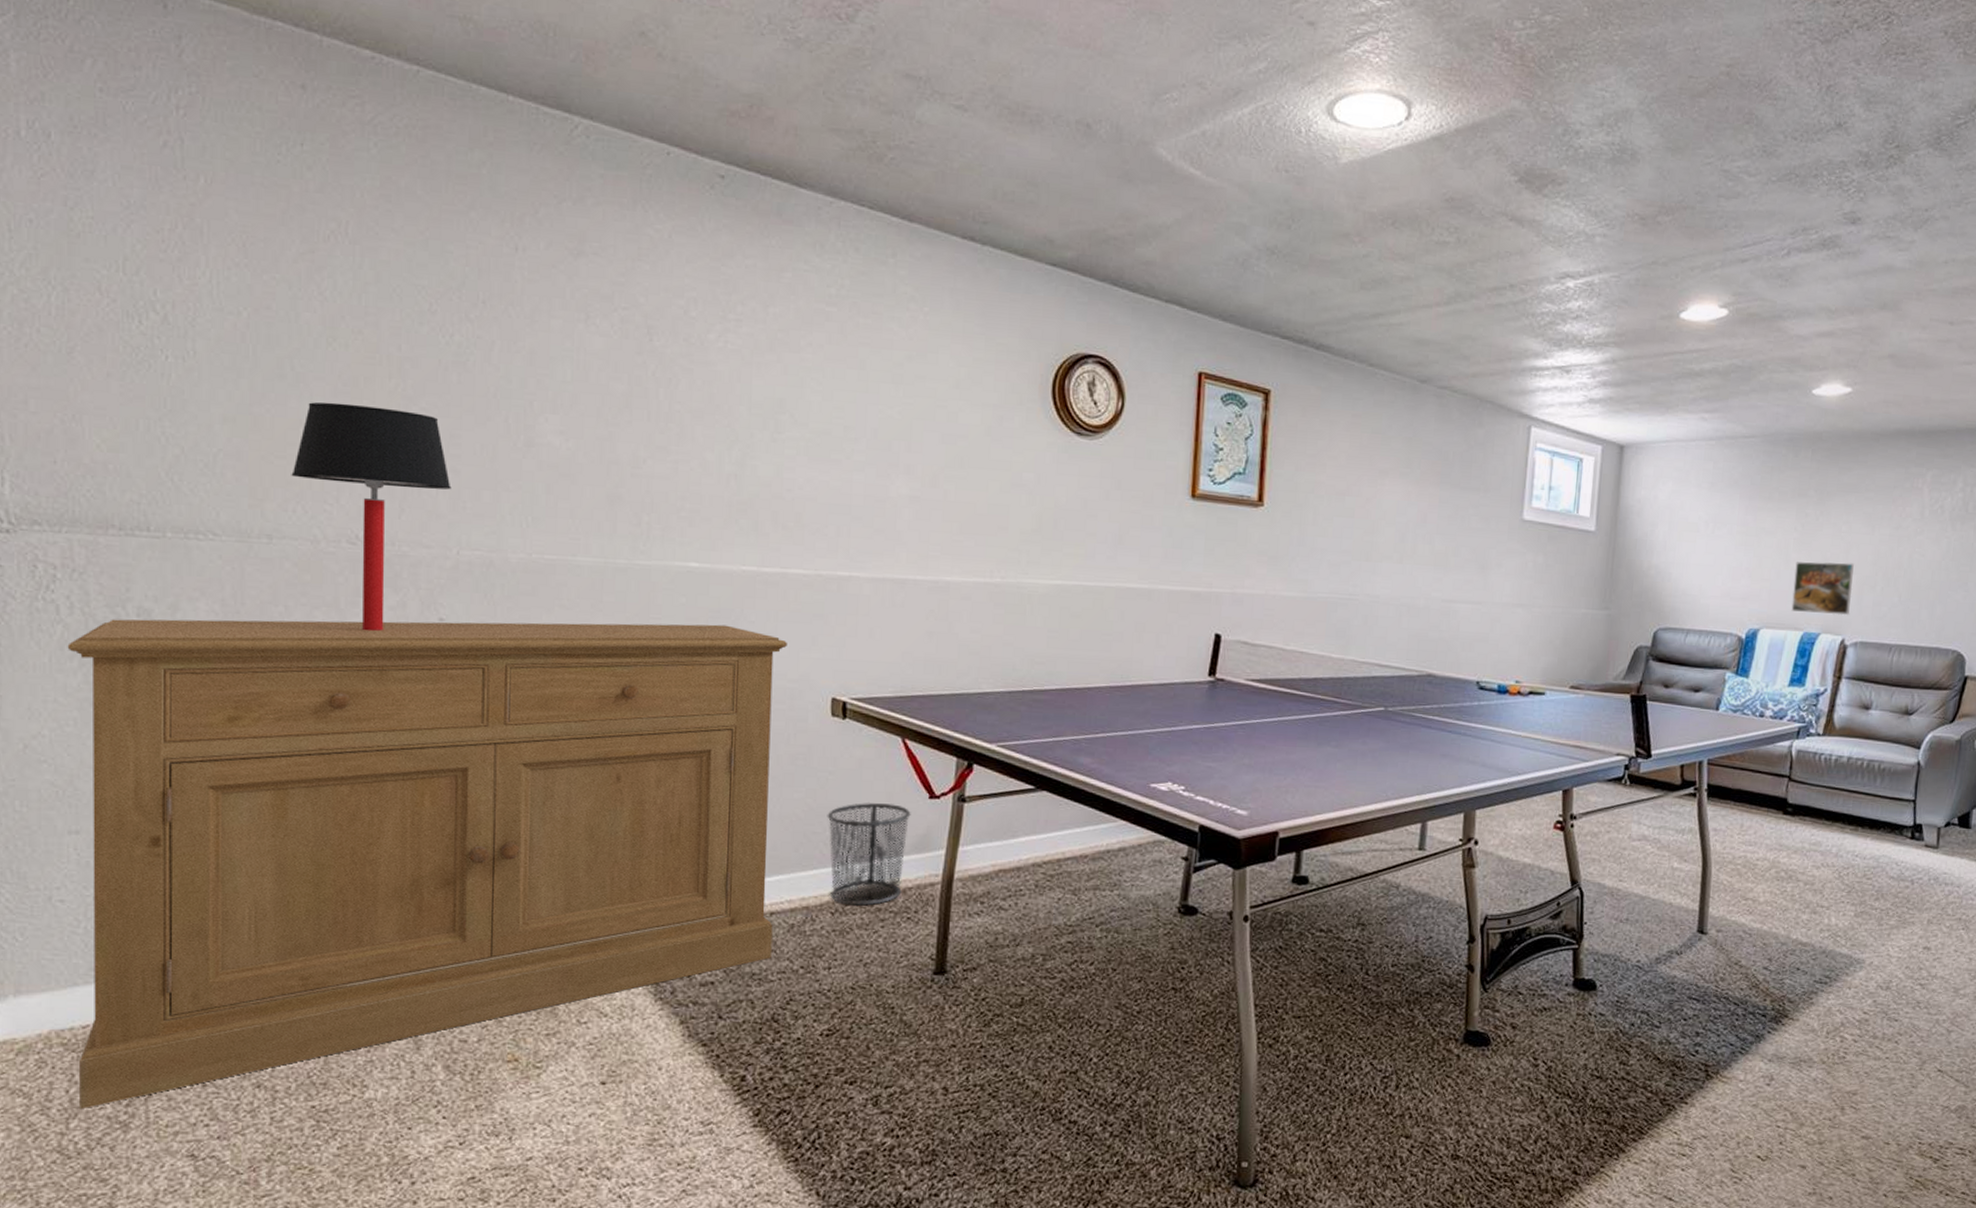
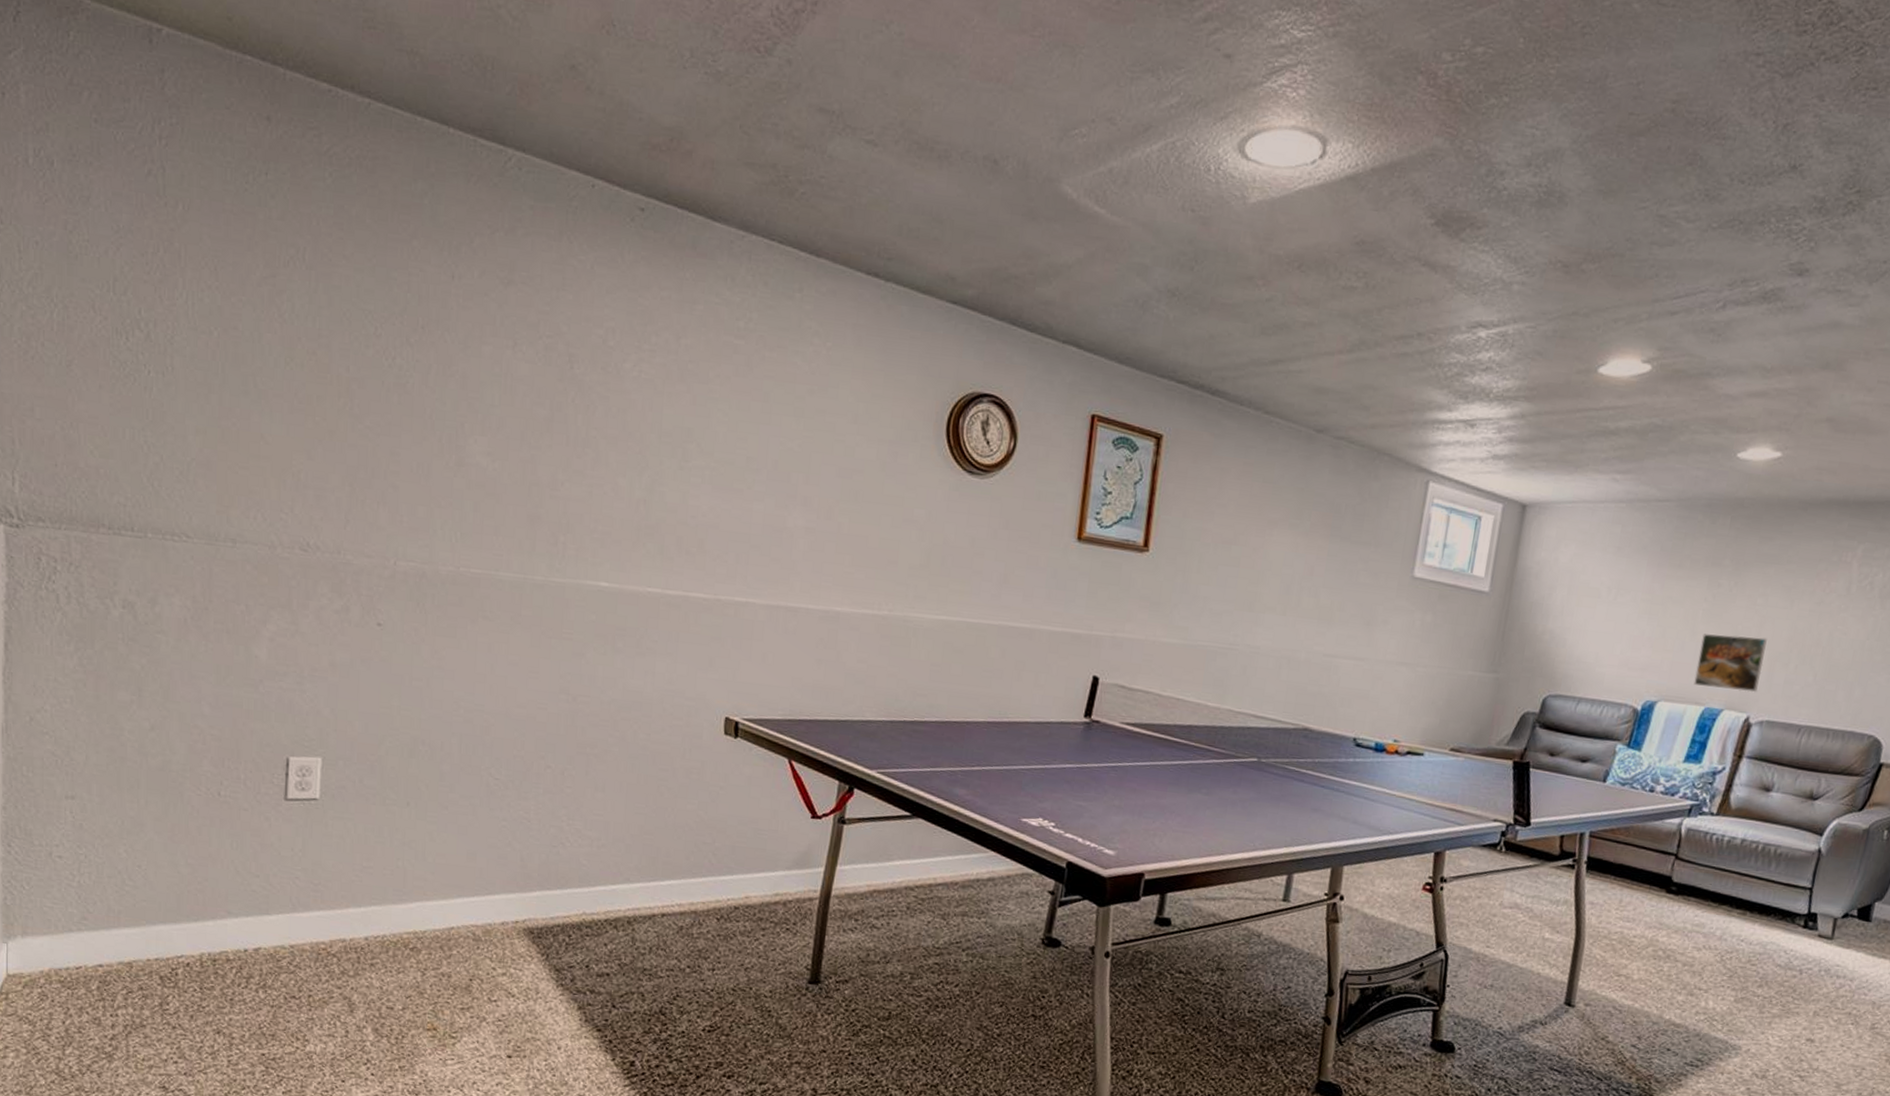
sideboard: present [67,619,787,1110] -> none [65,609,686,1039]
table lamp: present [291,402,452,632] -> none [253,417,391,633]
waste bin: present [827,803,911,906] -> none [716,818,794,915]

